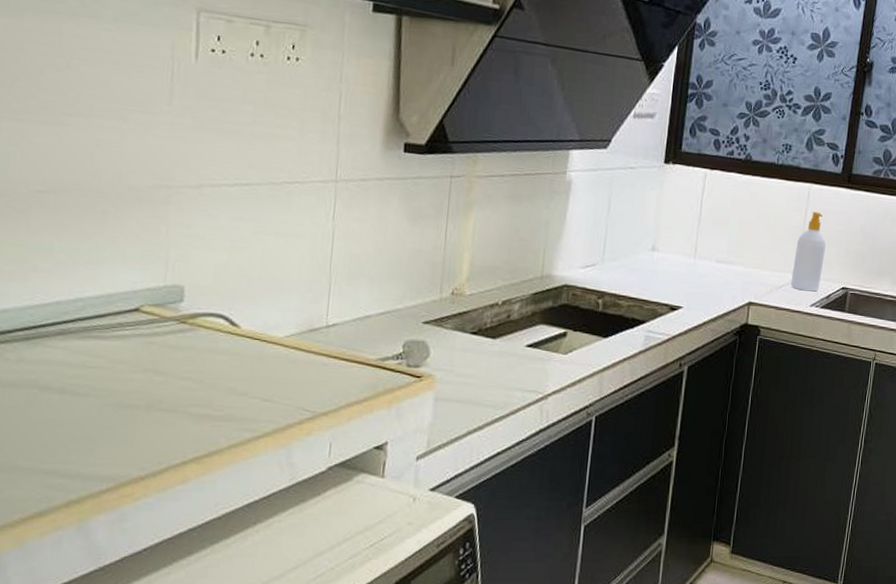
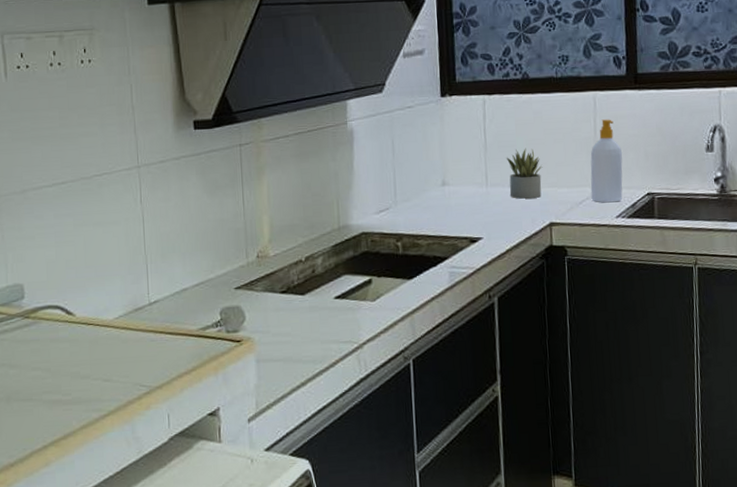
succulent plant: none [715,226,751,276] -> present [507,148,543,199]

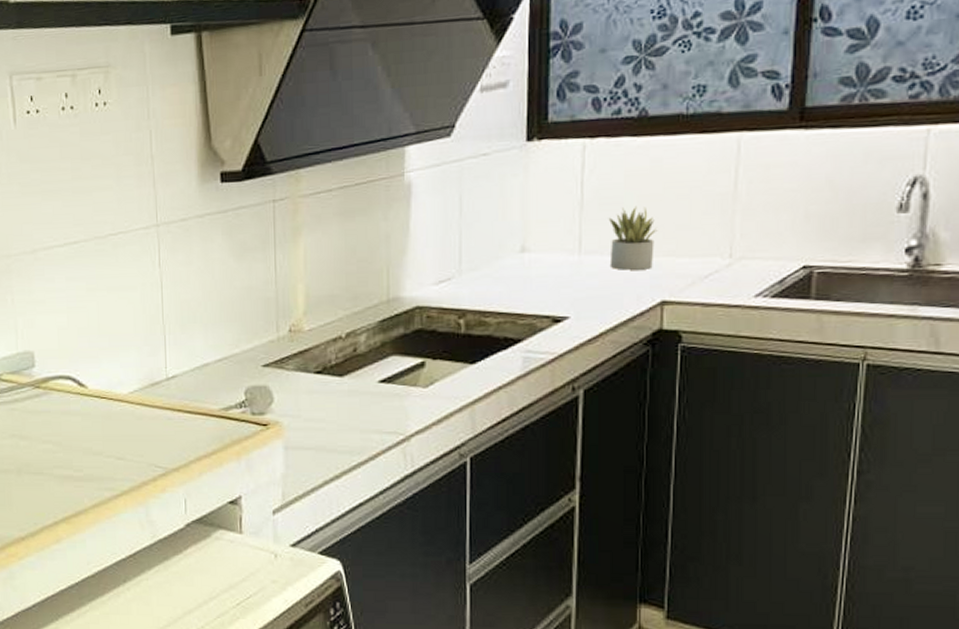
soap bottle: present [590,119,623,203] -> none [722,168,771,278]

